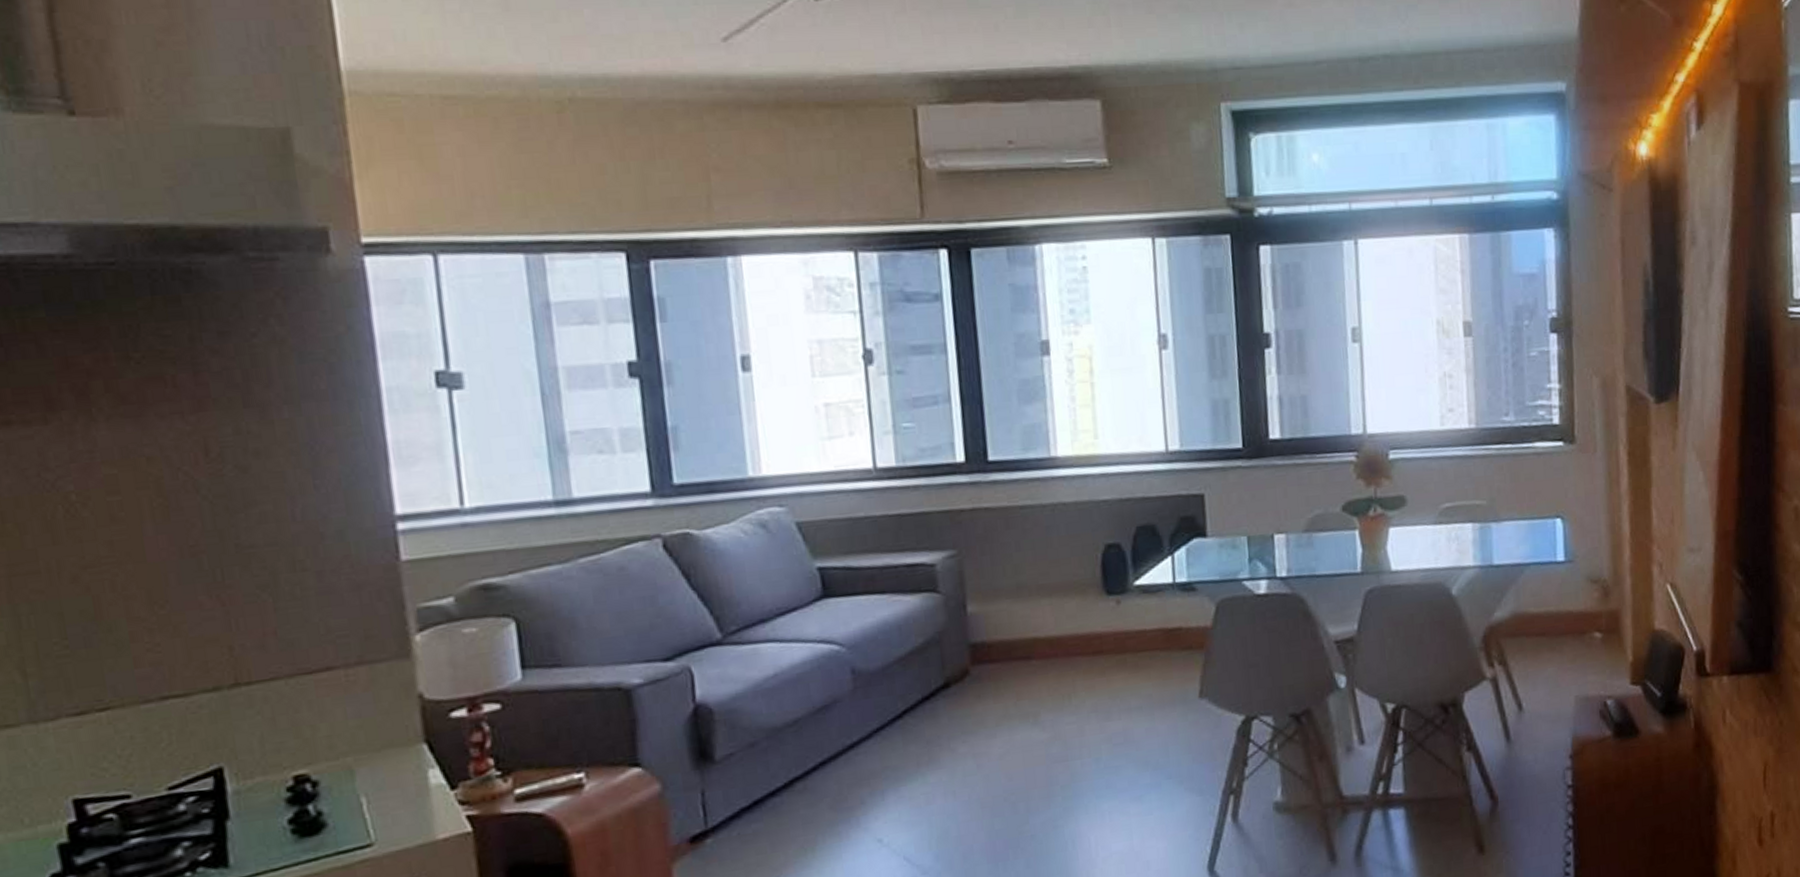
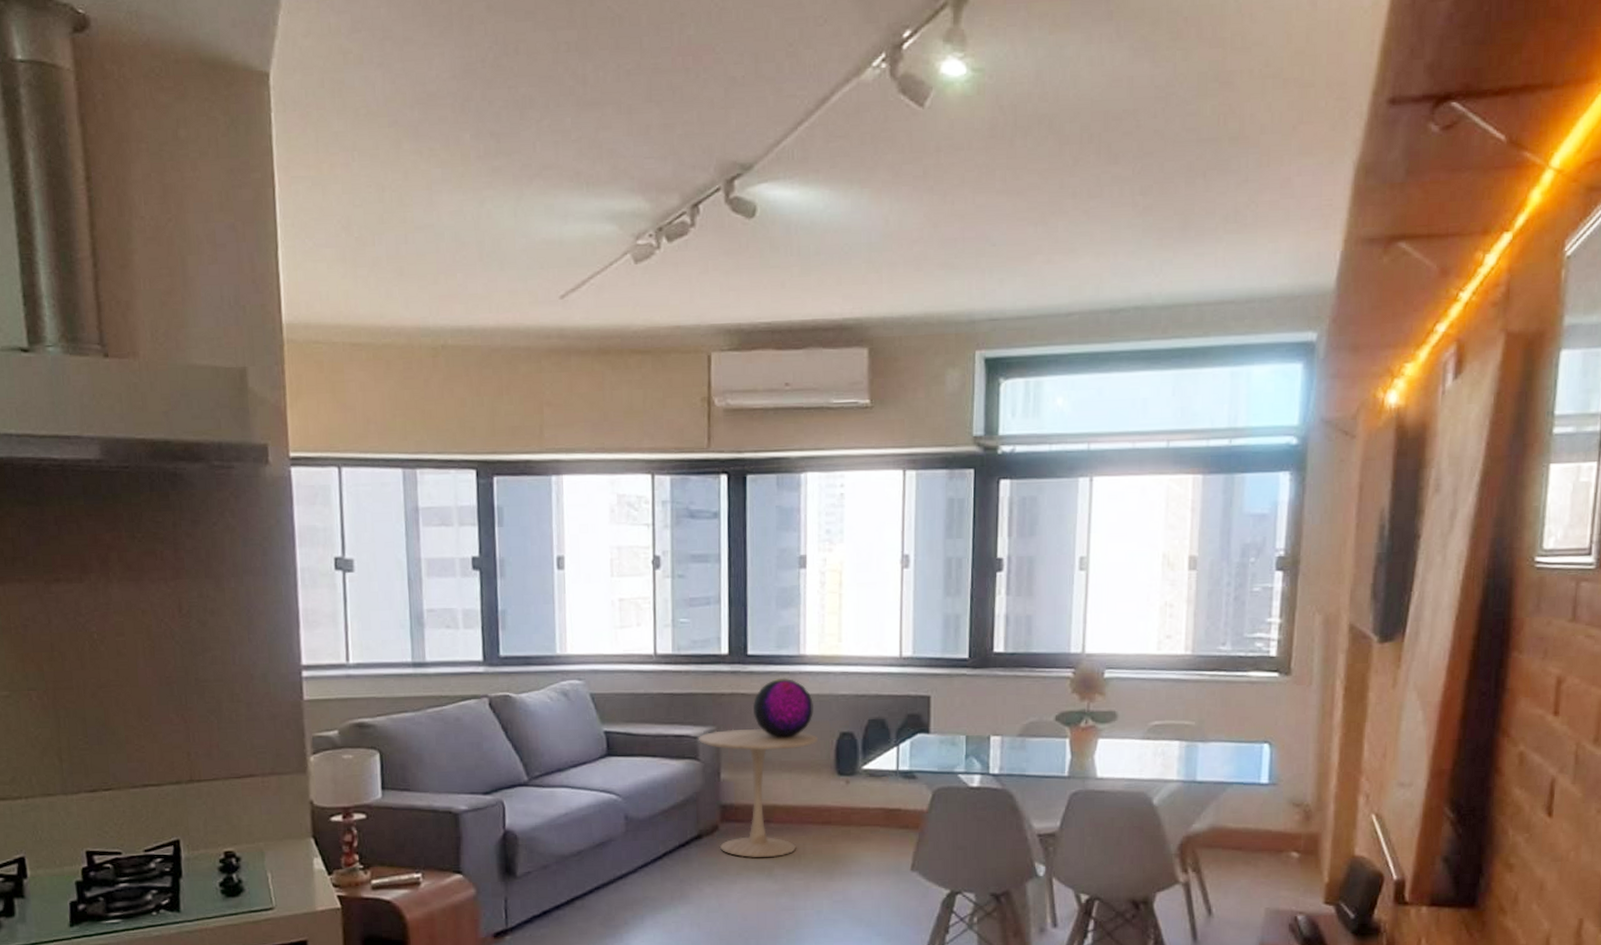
side table: none [935,547,1081,705] -> present [698,728,819,858]
decorative orb: none [1000,485,1072,558] -> present [753,677,813,739]

